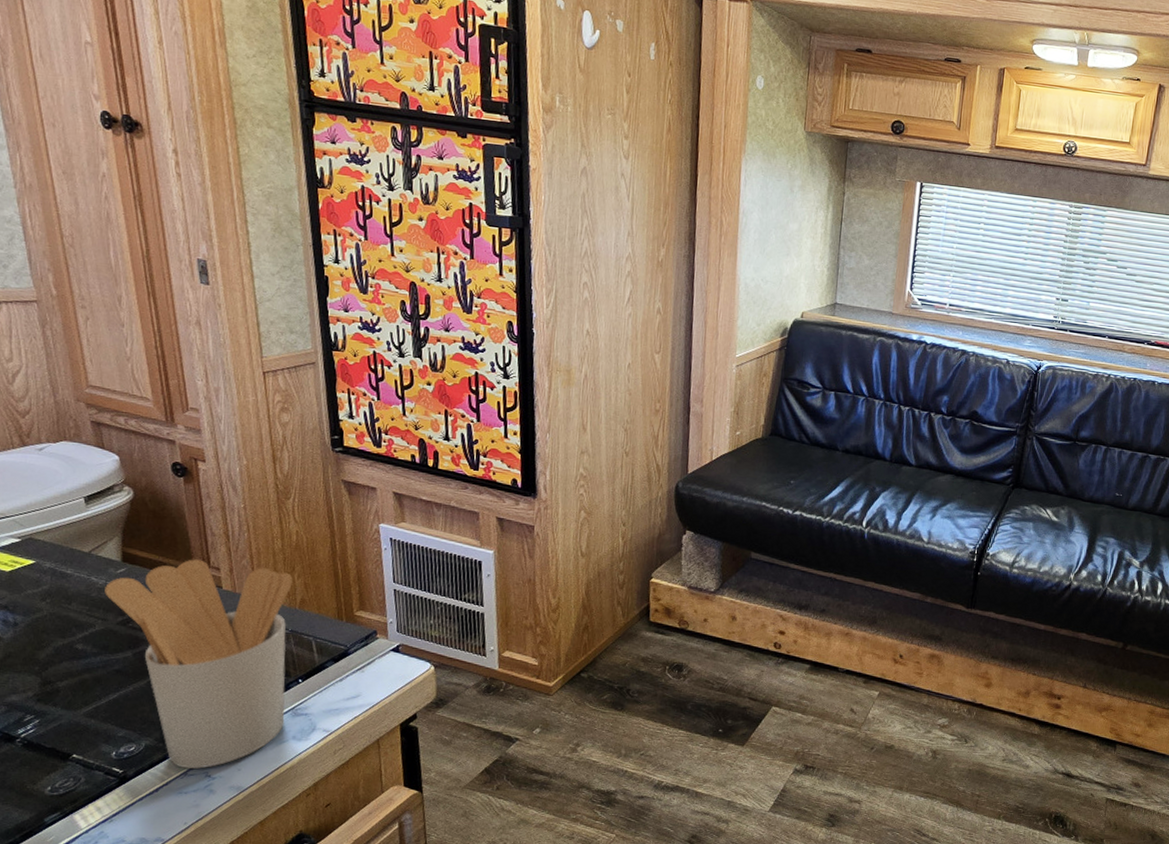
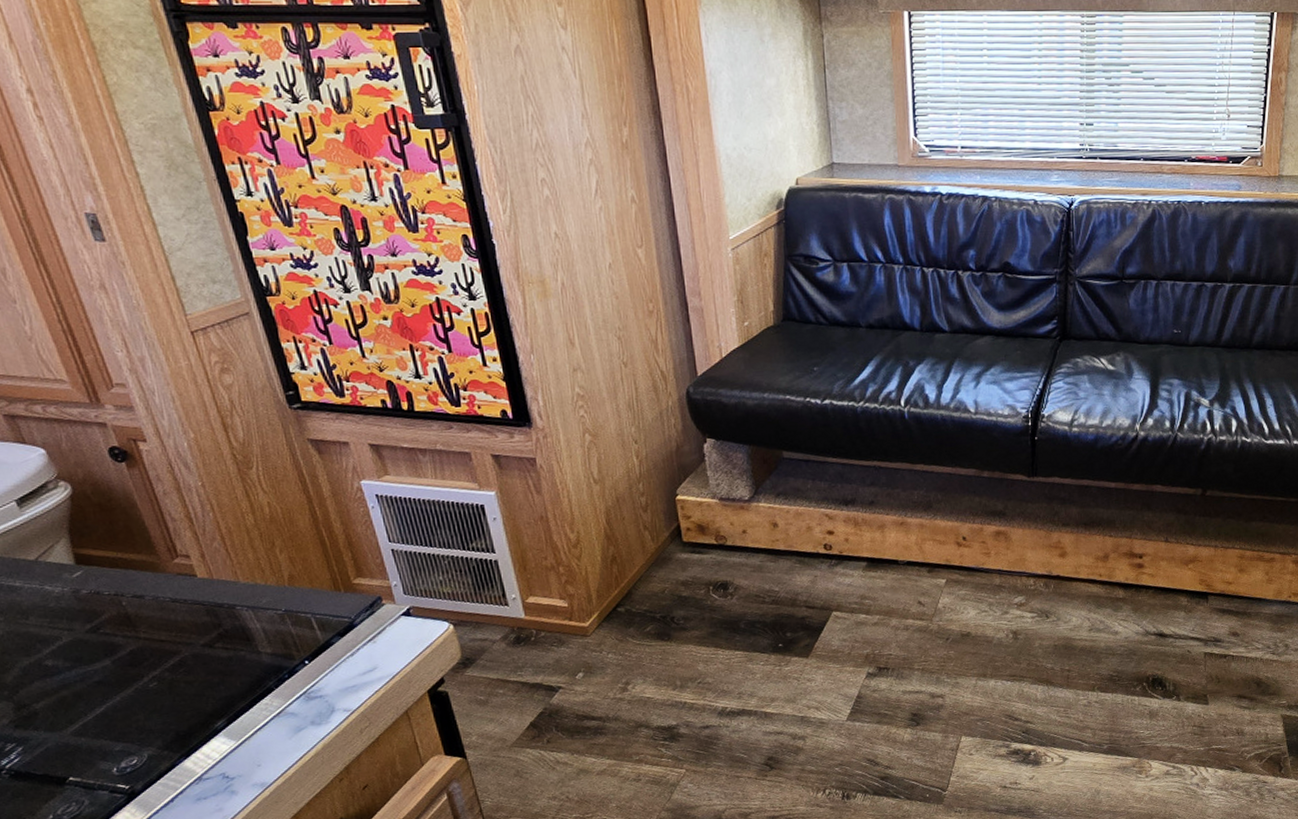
utensil holder: present [105,559,293,769] -> none [63,547,299,773]

